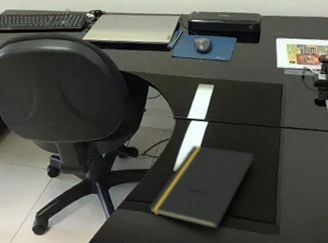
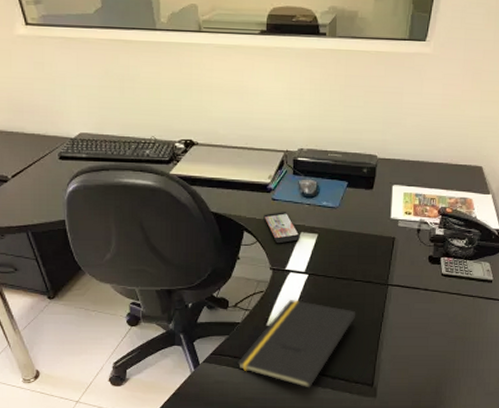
smartphone: none [165,67,198,96] -> present [264,212,300,244]

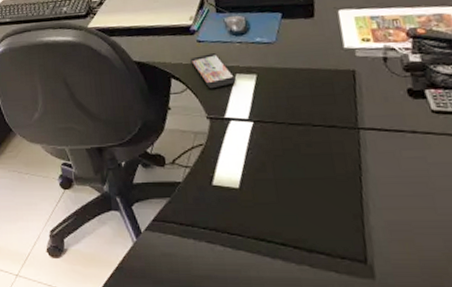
notepad: present [237,300,356,388] -> none [185,153,324,265]

